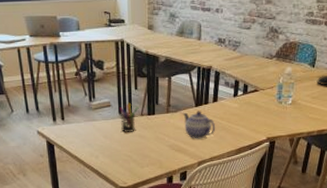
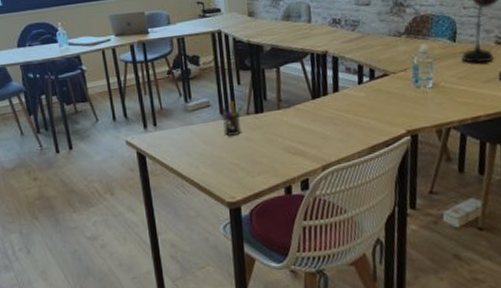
teapot: present [183,111,216,139] -> none [298,104,340,139]

